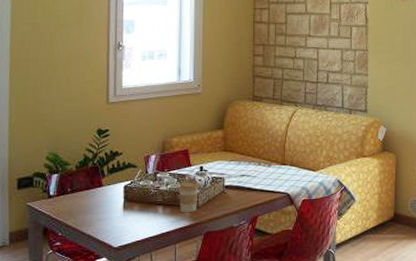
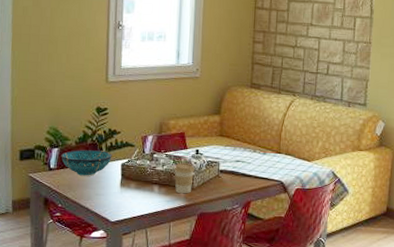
decorative bowl: none [60,174,114,202] -> present [61,150,112,177]

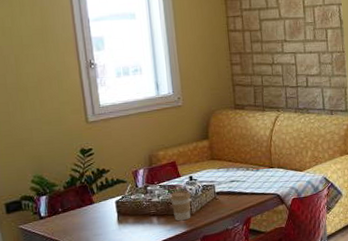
decorative bowl: present [61,150,112,177] -> none [50,191,105,220]

